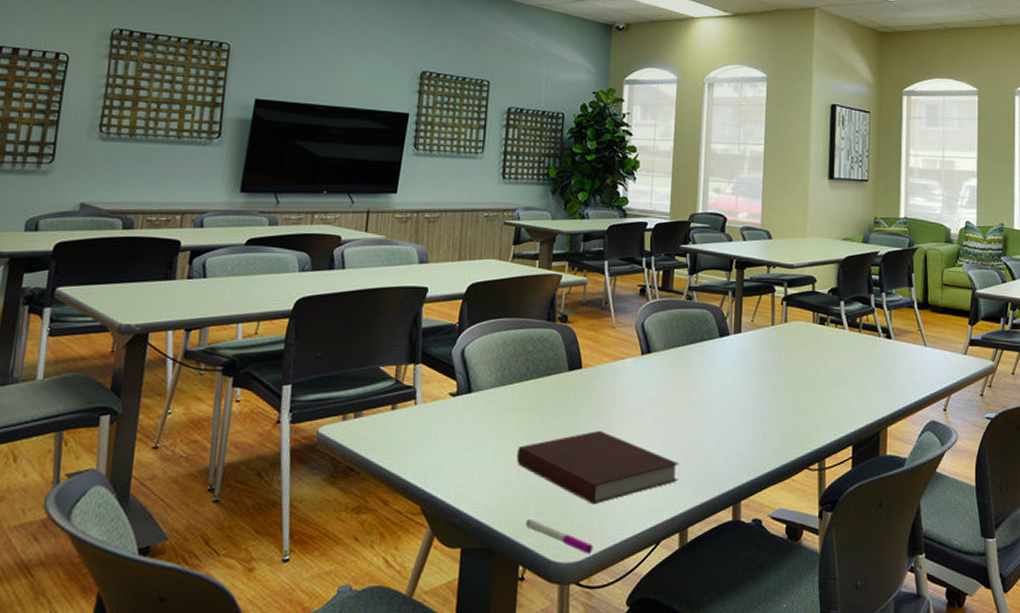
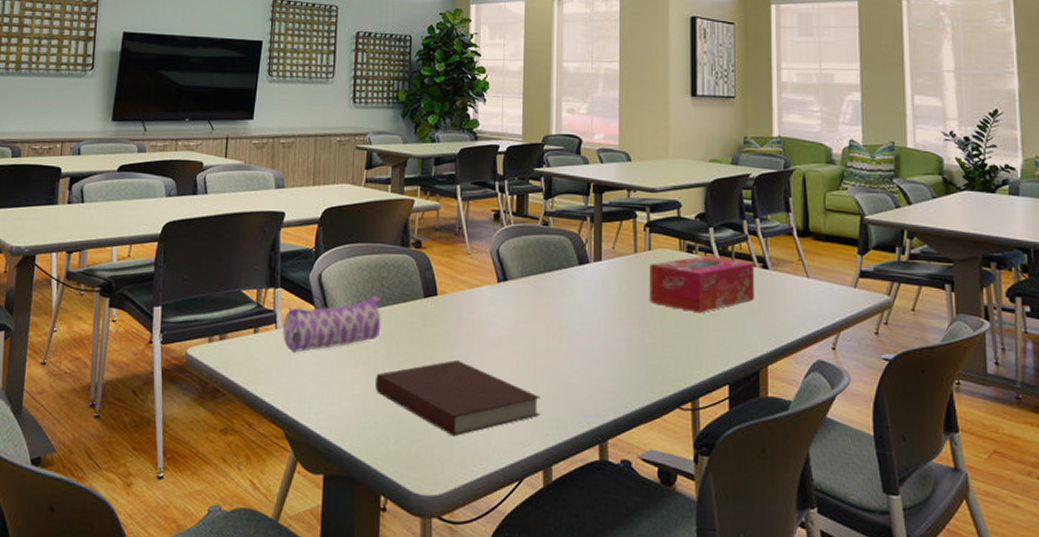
pencil case: none [422,370,525,428] -> present [283,296,381,353]
pen: present [525,518,593,555] -> none [386,447,455,488]
tissue box: none [784,326,879,381] -> present [649,255,754,314]

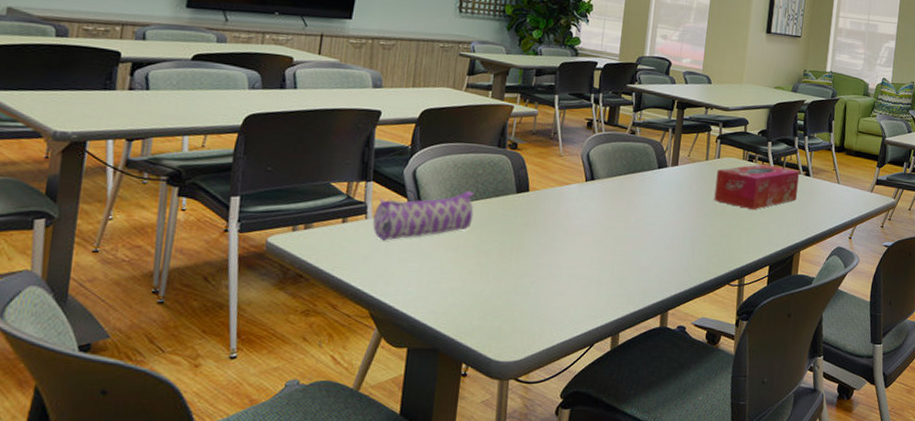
notebook: present [374,359,541,437] -> none [463,246,615,312]

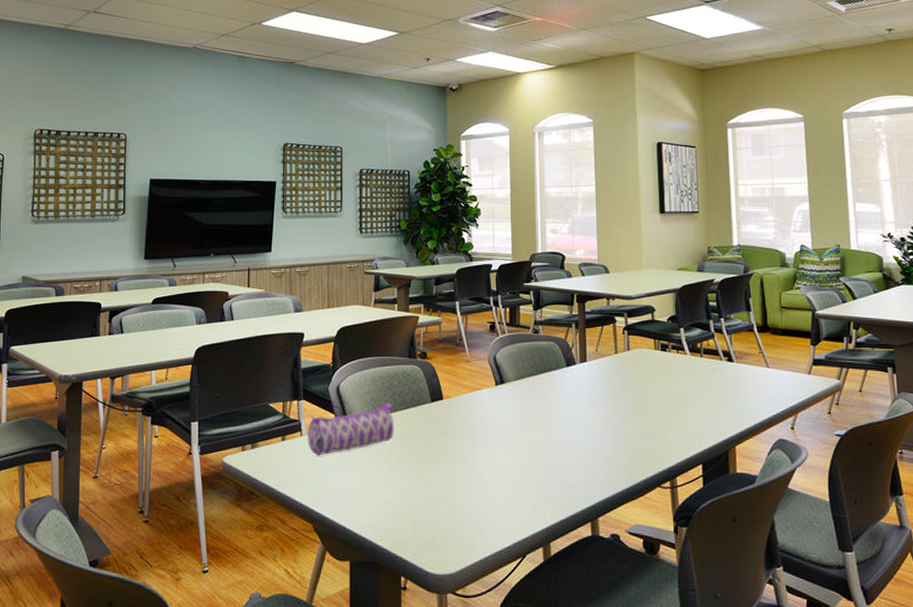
tissue box: present [714,163,799,210] -> none [629,352,722,404]

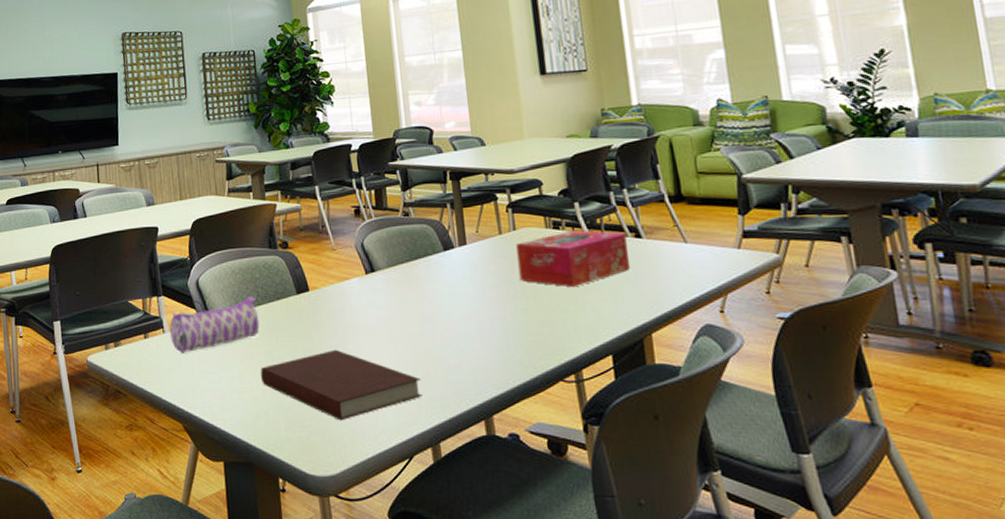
notebook: none [391,455,538,522] -> present [260,349,423,421]
tissue box: none [629,352,722,404] -> present [516,229,630,288]

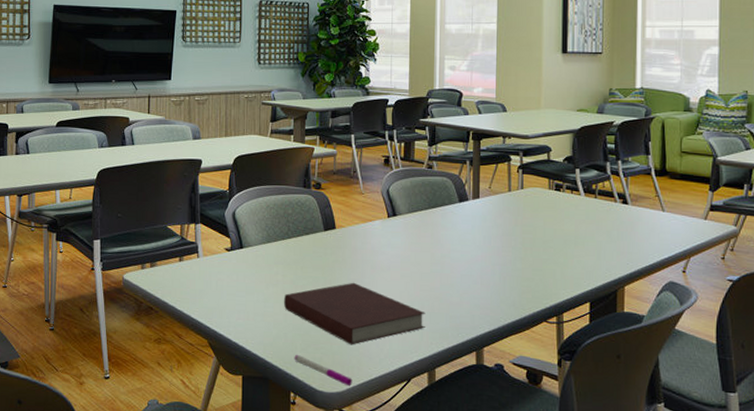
pencil case: present [169,296,260,353] -> none [204,230,288,277]
pen: none [278,434,347,468] -> present [294,354,353,387]
tissue box: present [516,229,630,288] -> none [521,192,615,243]

